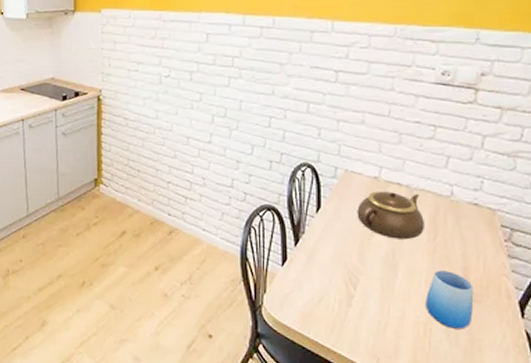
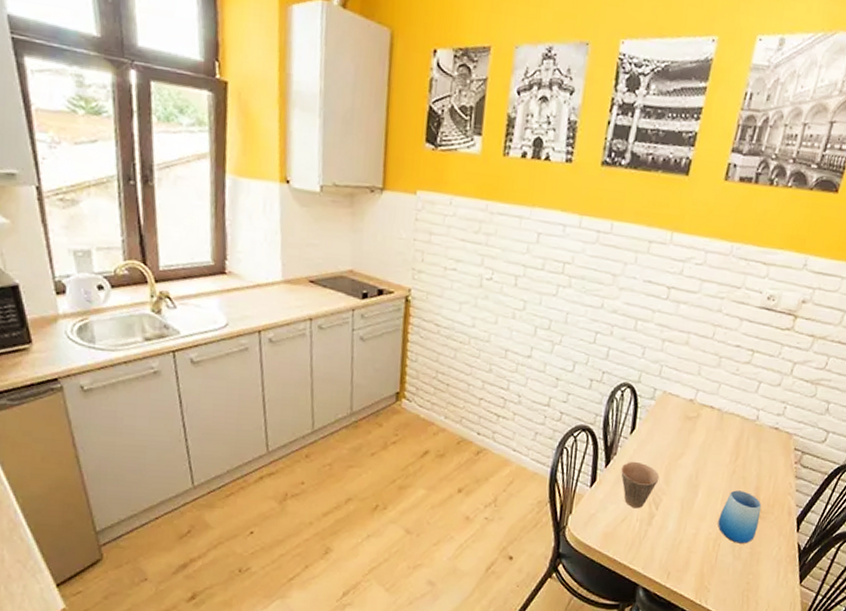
cup: none [312,240,353,289] -> present [621,461,660,509]
teapot: present [357,191,424,240] -> none [668,413,729,462]

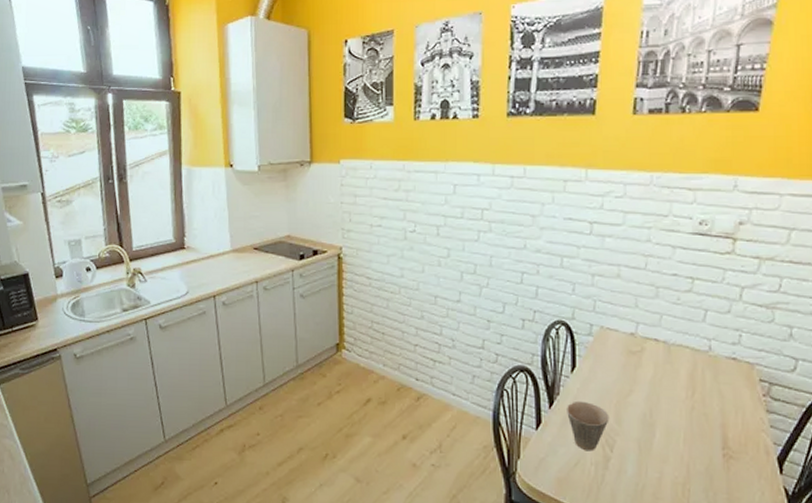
cup: present [718,490,762,544] -> none [684,428,733,488]

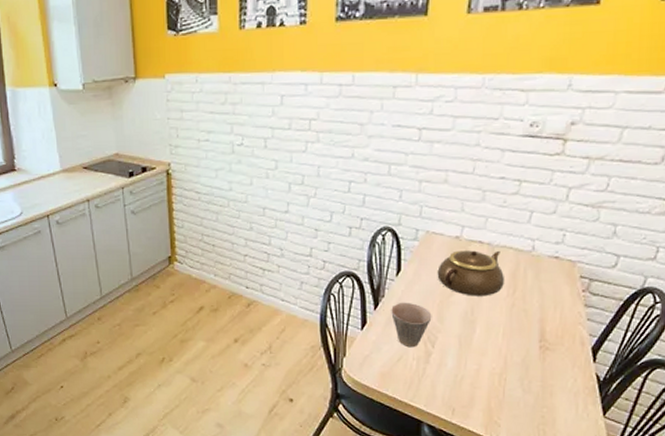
teapot: none [613,348,682,398] -> present [437,250,504,296]

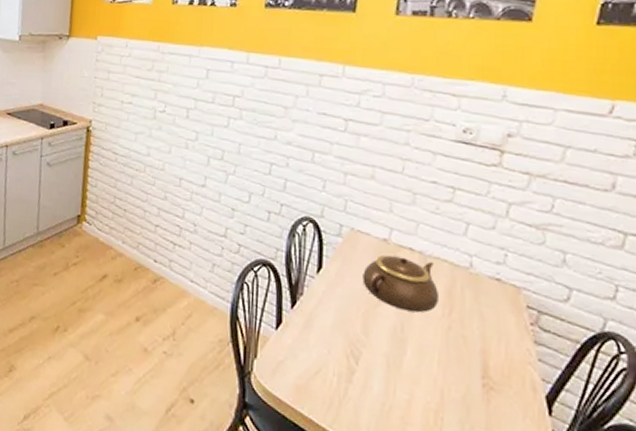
cup: present [391,302,432,348] -> none [310,304,356,361]

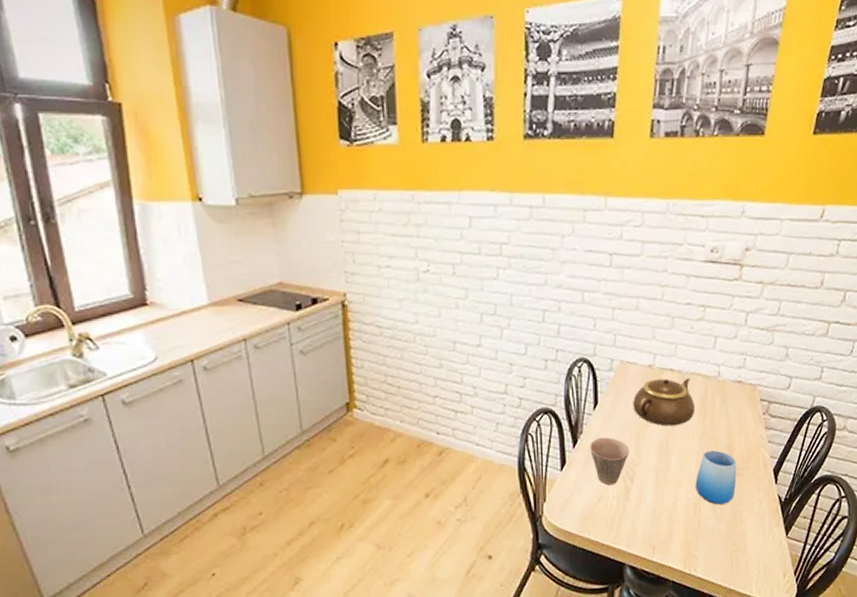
cup: none [310,304,356,361] -> present [590,437,630,486]
cup: none [437,351,493,422] -> present [695,450,737,505]

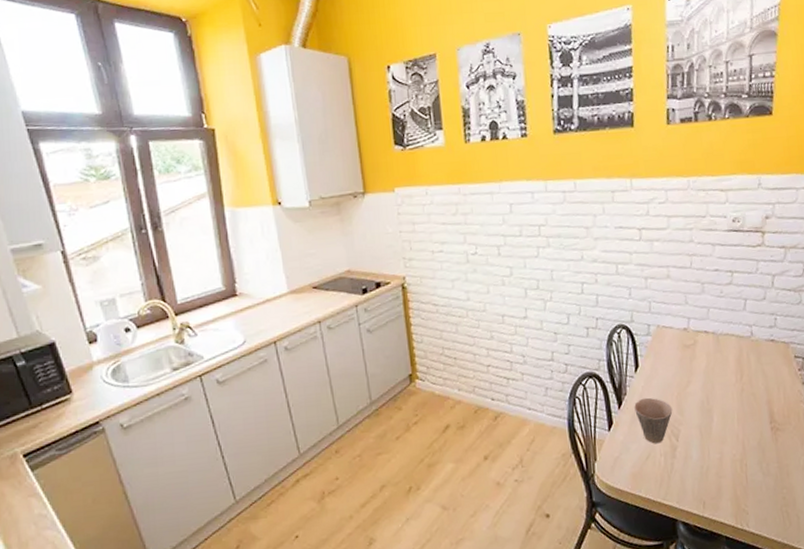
teapot: present [633,377,695,426] -> none [671,338,732,386]
cup: present [695,450,737,505] -> none [739,407,780,460]

